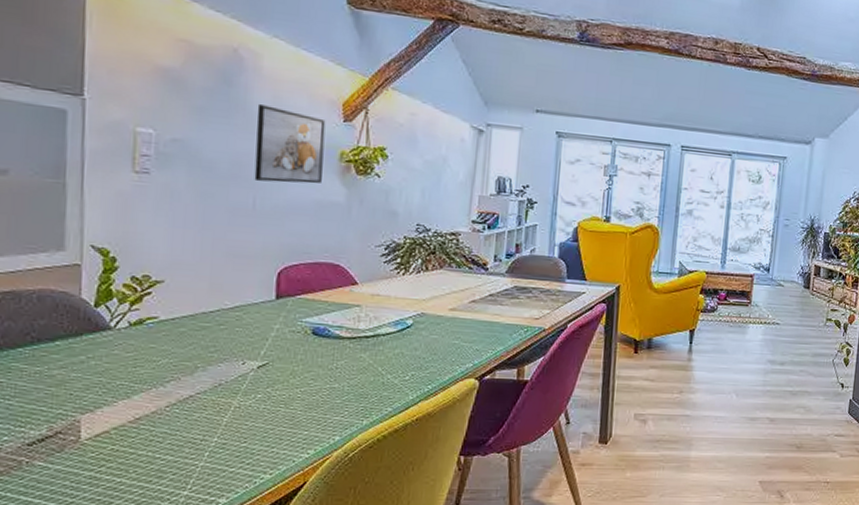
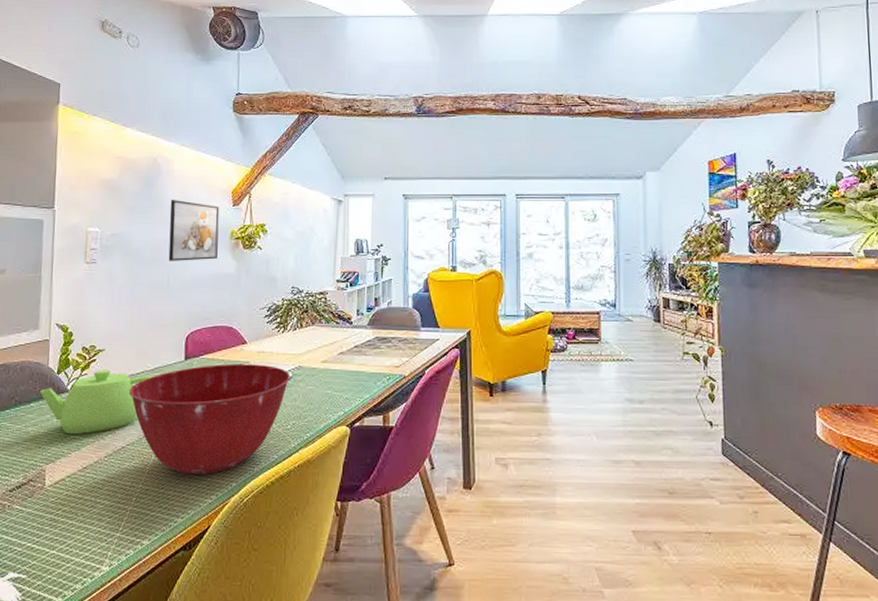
teapot: none [69,305,230,381] -> present [40,370,152,435]
mixing bowl: none [198,306,411,428] -> present [128,363,290,475]

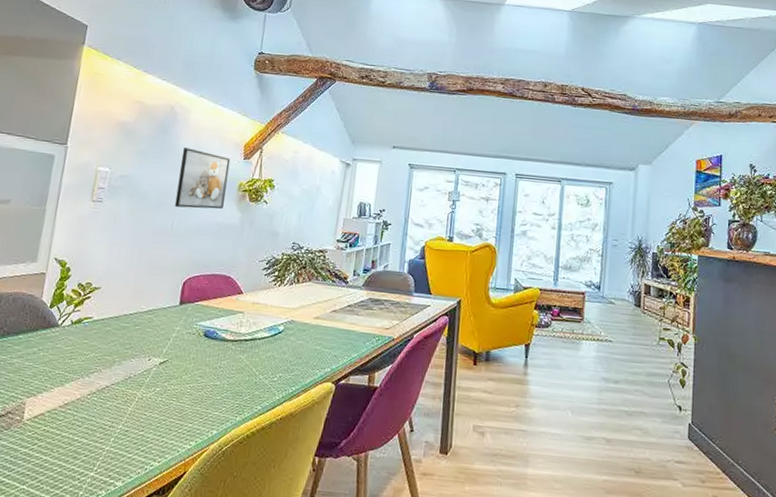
teapot: present [40,370,152,435] -> none [30,307,145,370]
mixing bowl: present [128,363,290,475] -> none [119,312,282,420]

